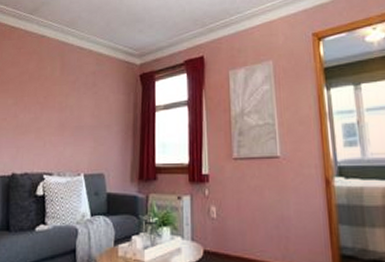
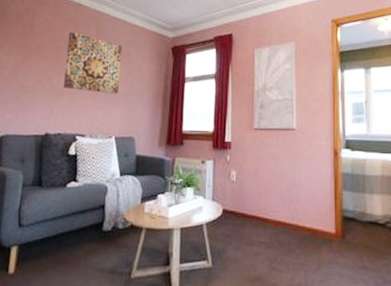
wall art: none [29,65,88,128] -> present [64,32,123,94]

